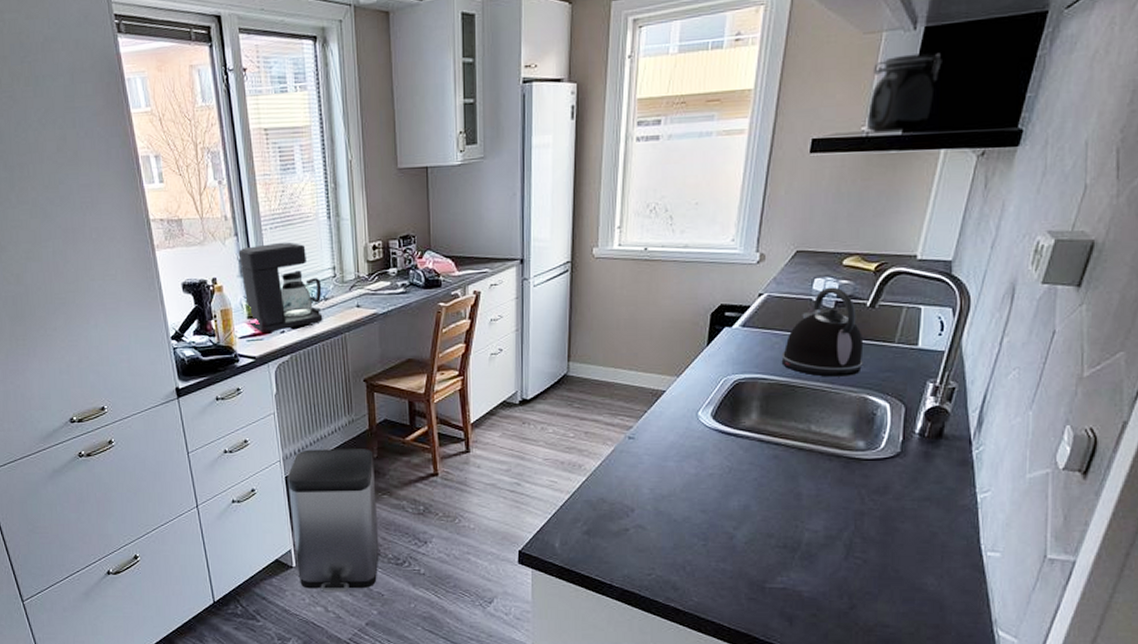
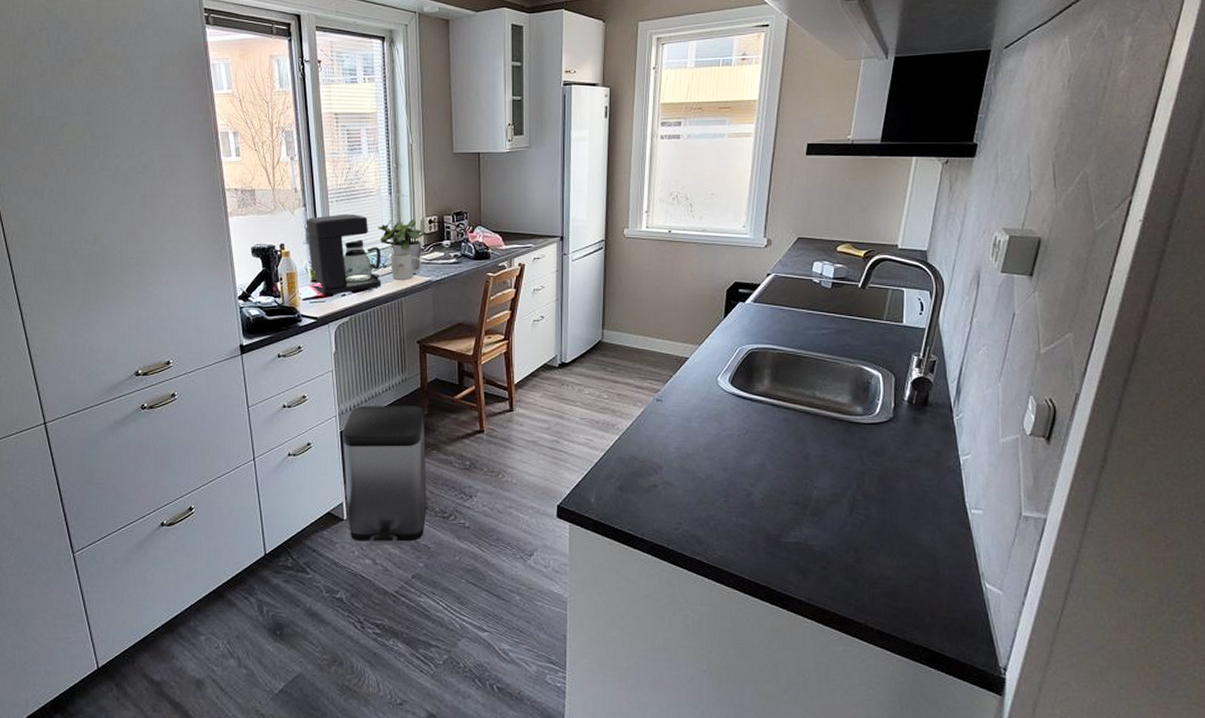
potted plant: none [317,246,368,303] -> present [378,219,424,271]
mug: none [332,282,366,314] -> present [390,252,422,280]
kettle: present [781,287,864,377] -> none [788,270,858,349]
jar: present [866,52,944,134] -> none [851,78,911,142]

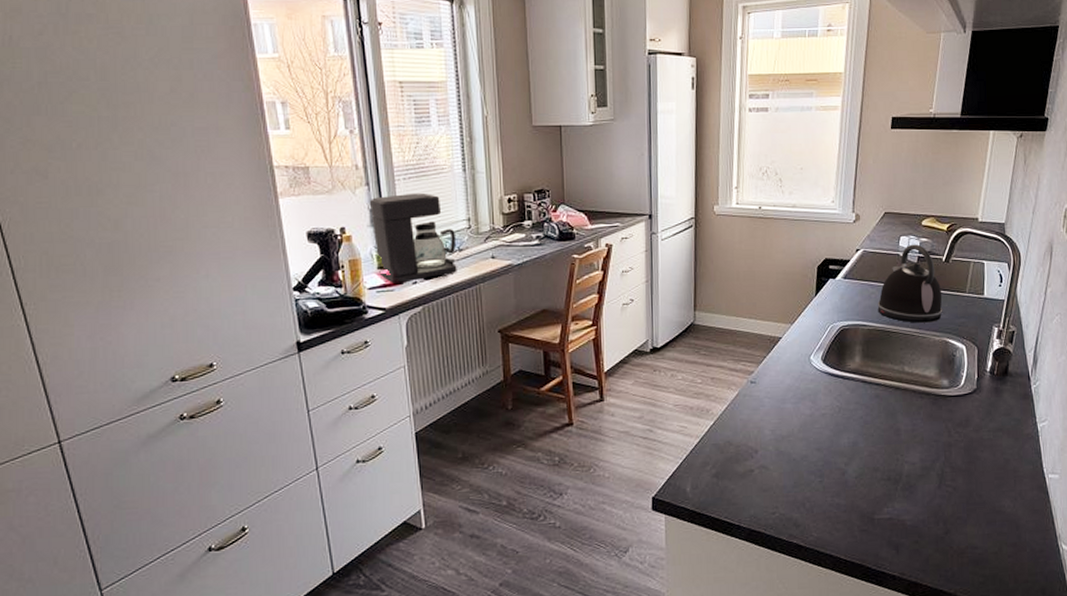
pedal bin: present [342,406,427,546] -> none [417,400,514,554]
potted plant: present [378,219,424,271] -> none [452,198,503,254]
mug: present [390,252,422,280] -> none [466,234,501,264]
kettle: none [788,270,858,349] -> present [877,244,943,323]

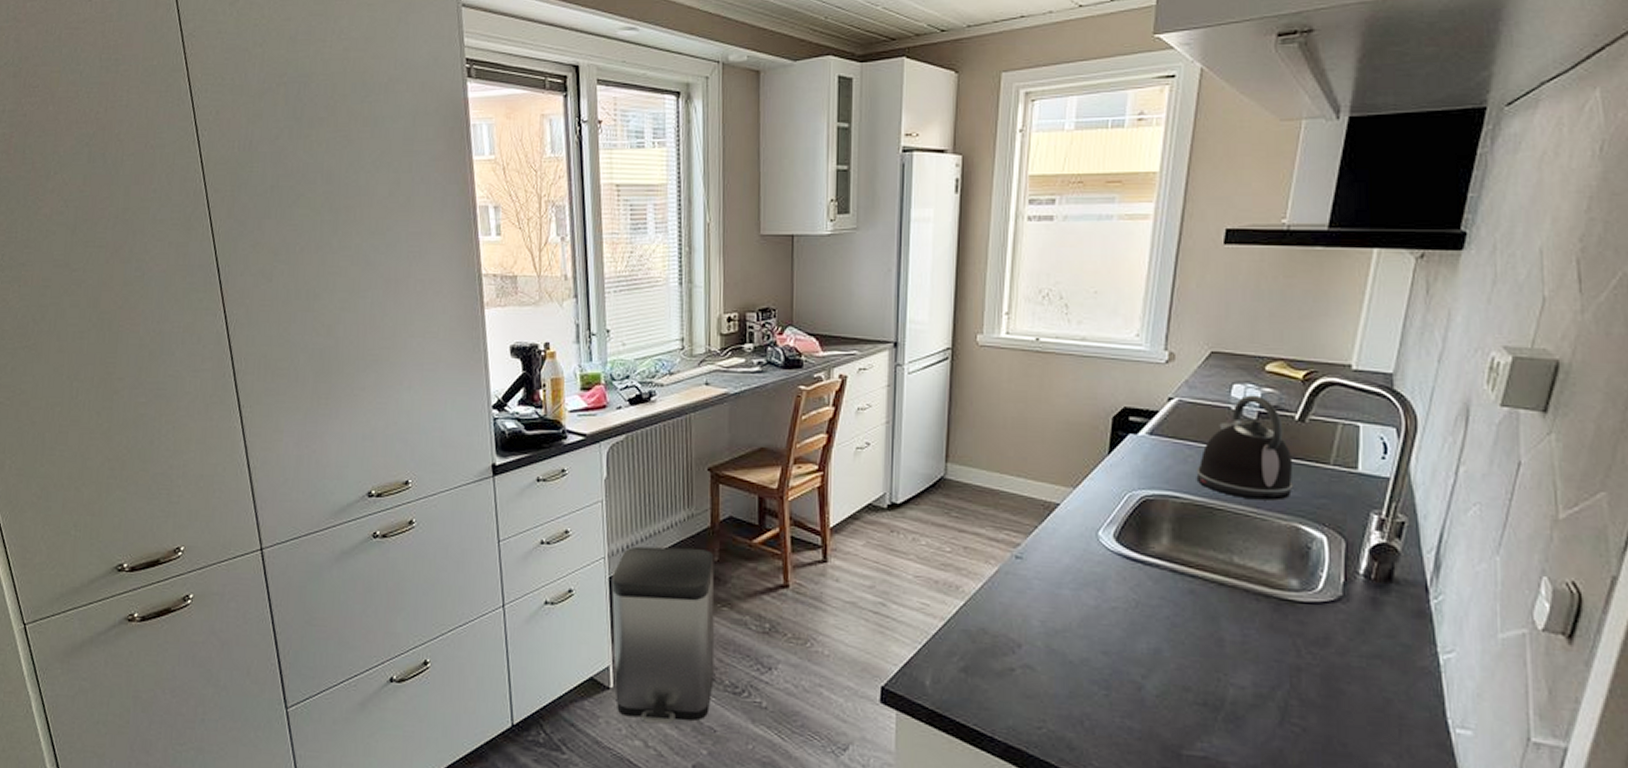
coffee maker: present [369,192,457,283] -> none [576,307,668,407]
pedal bin: none [417,400,514,554] -> present [611,546,715,725]

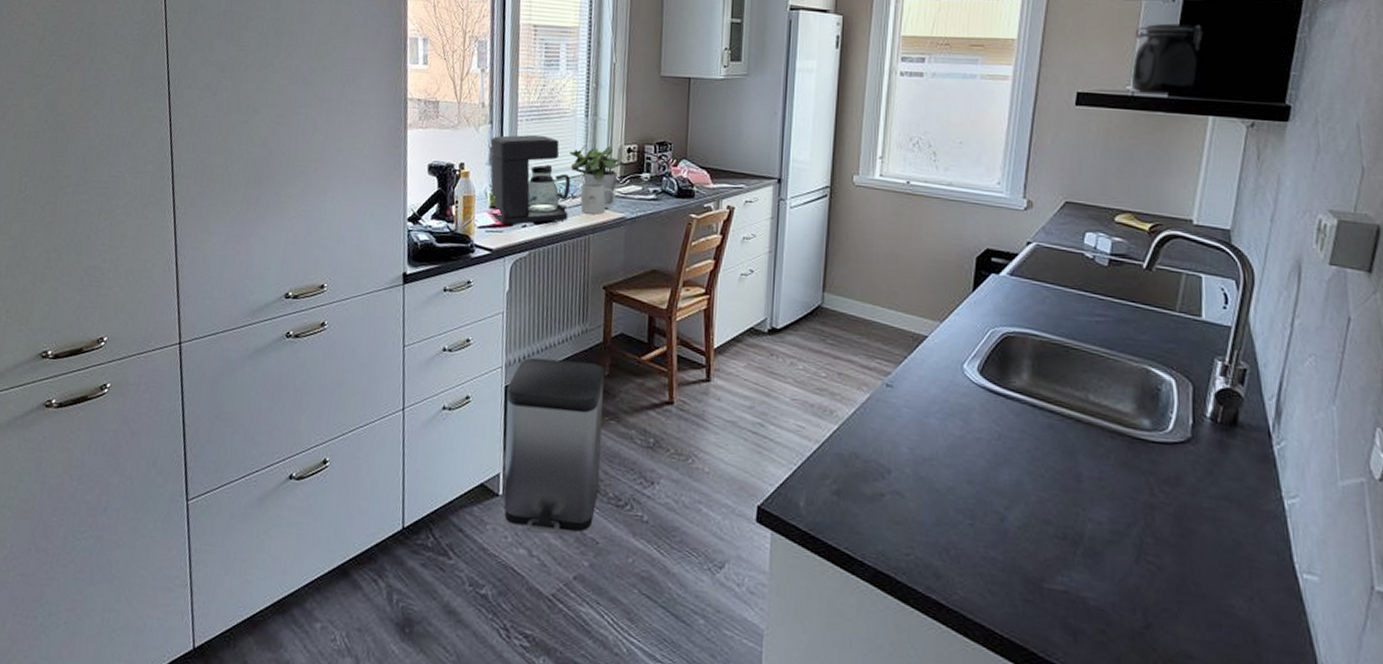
coffee maker: none [576,307,668,407] -> present [490,134,571,225]
potted plant: none [664,316,721,380] -> present [570,145,621,205]
mug: none [678,356,717,391] -> present [580,182,616,215]
kettle: present [1196,395,1294,501] -> none [1053,243,1143,343]
jar: none [1287,144,1372,227] -> present [1131,23,1204,95]

